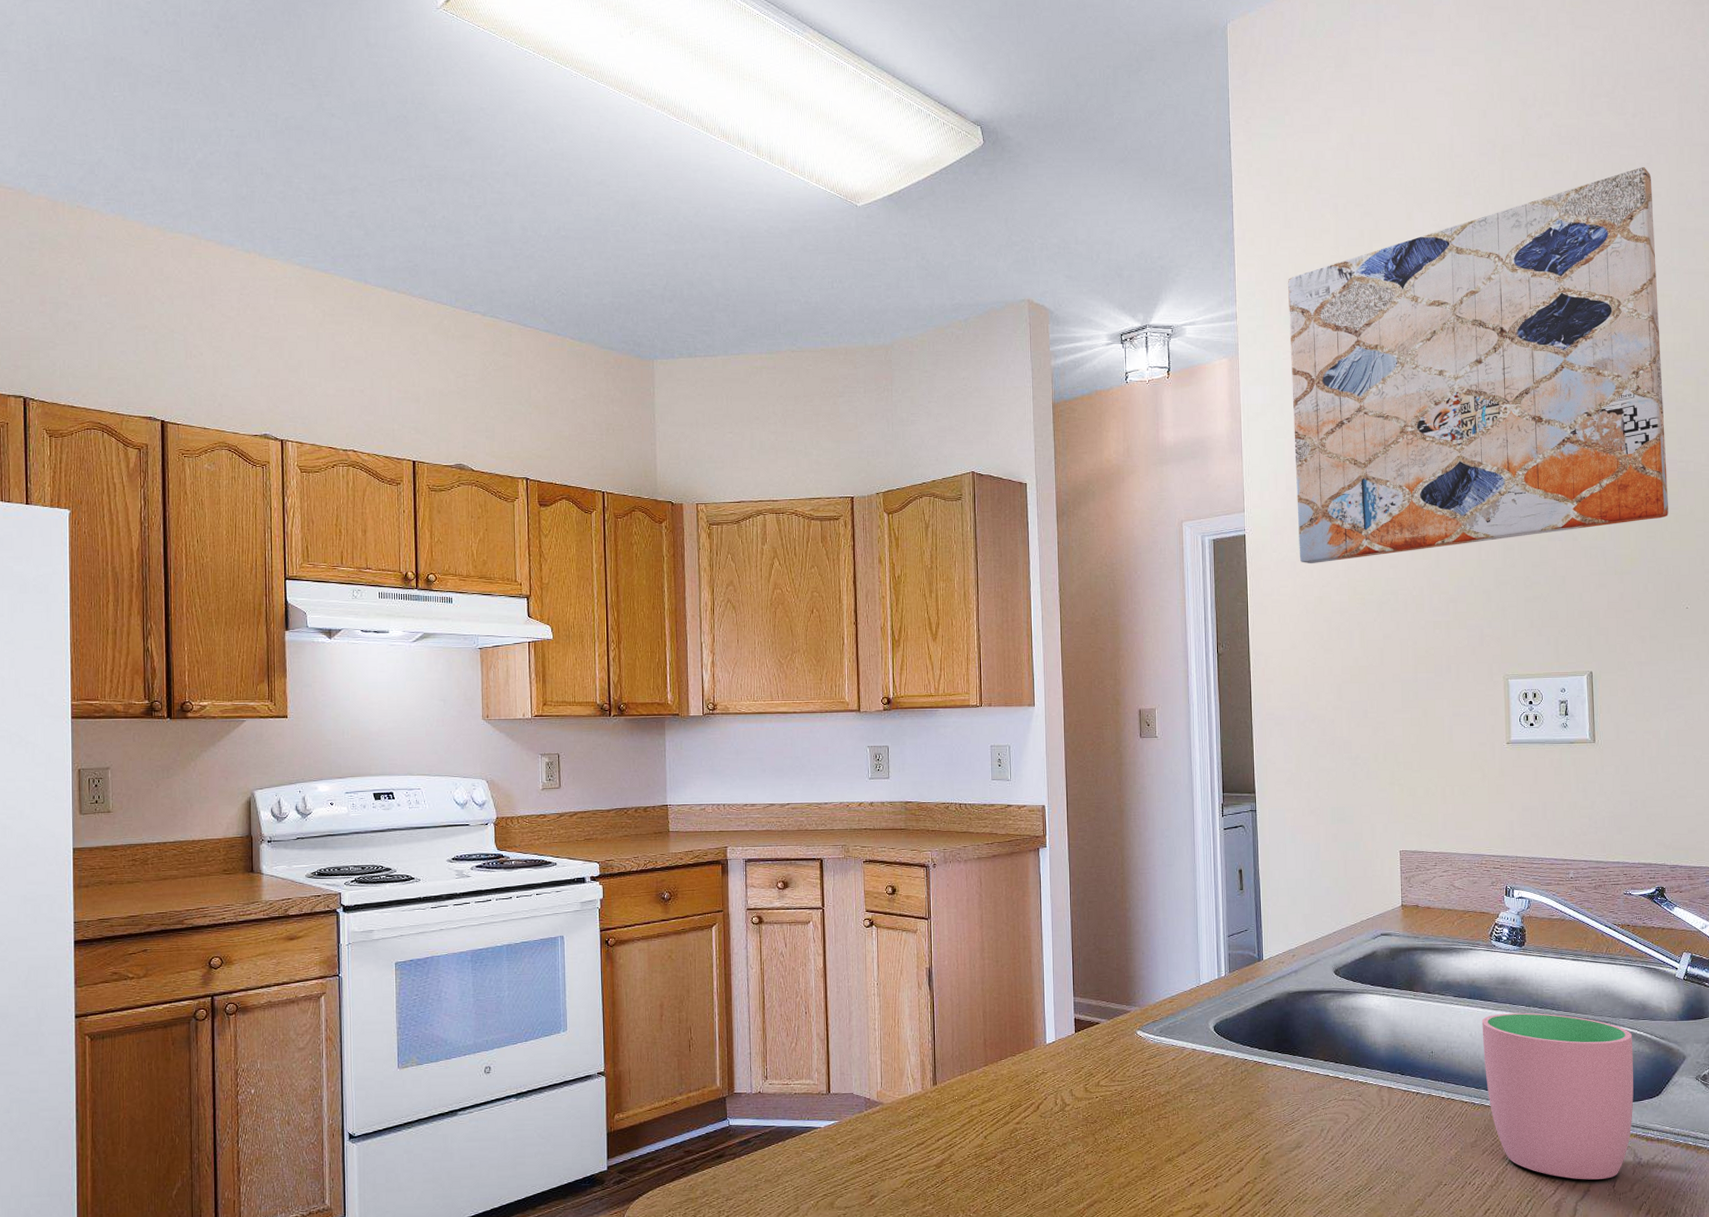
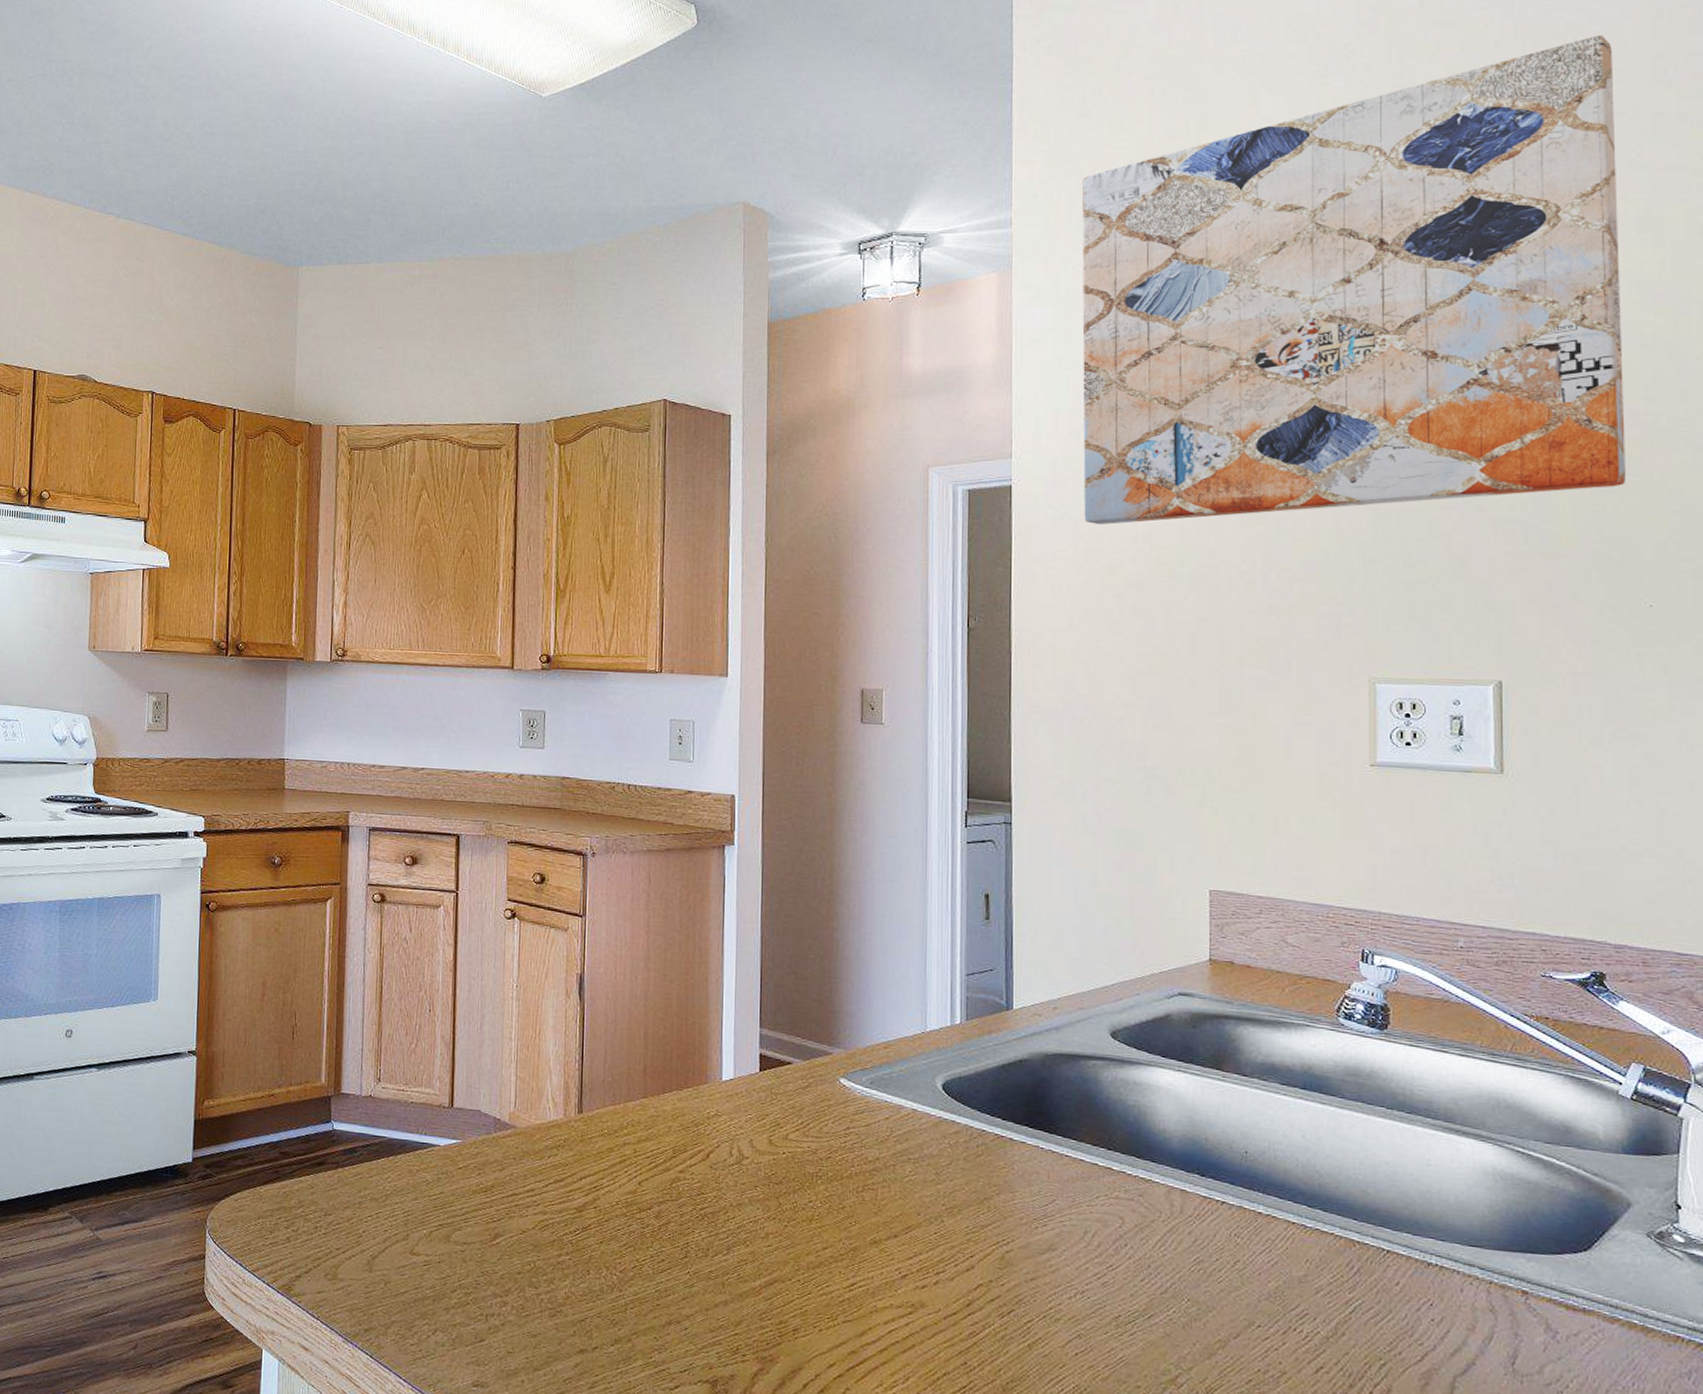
cup: present [1481,1012,1634,1180] -> none [1320,1113,1549,1353]

